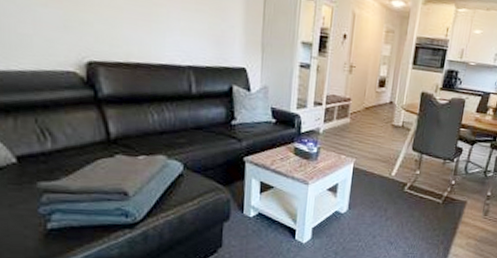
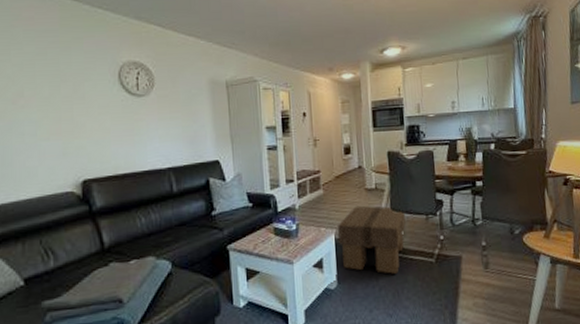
footstool: none [356,139,425,208] -> present [338,205,406,274]

